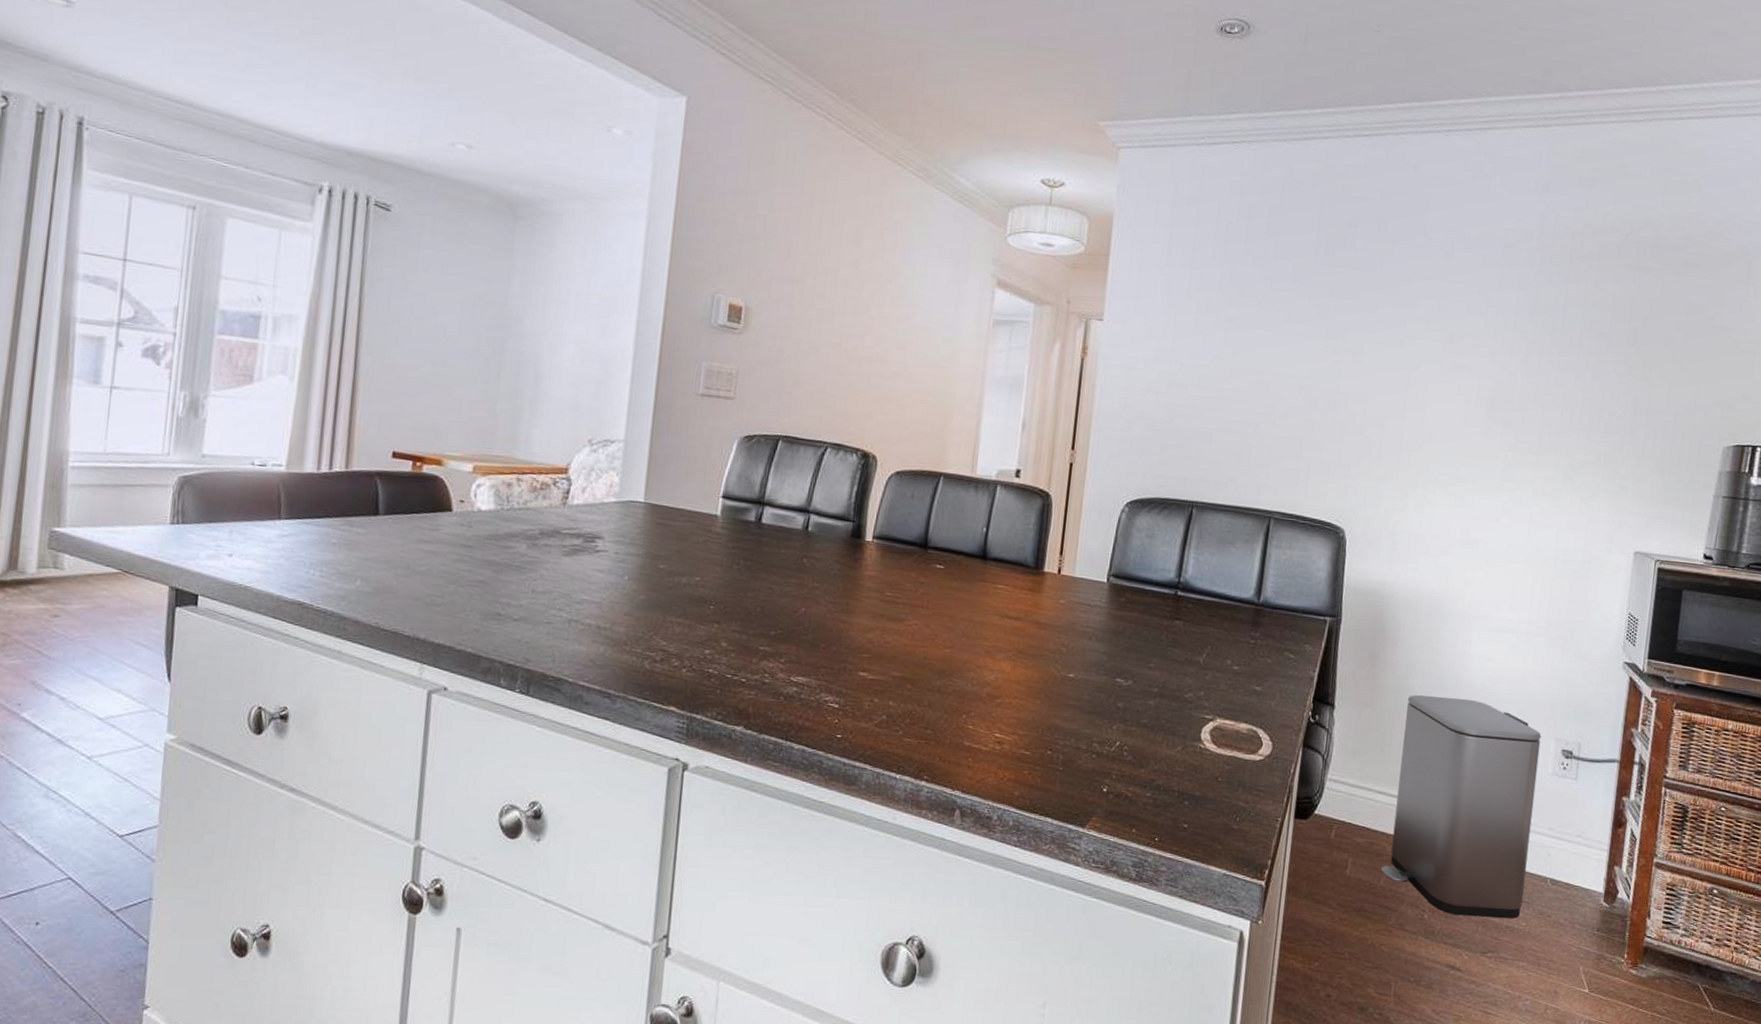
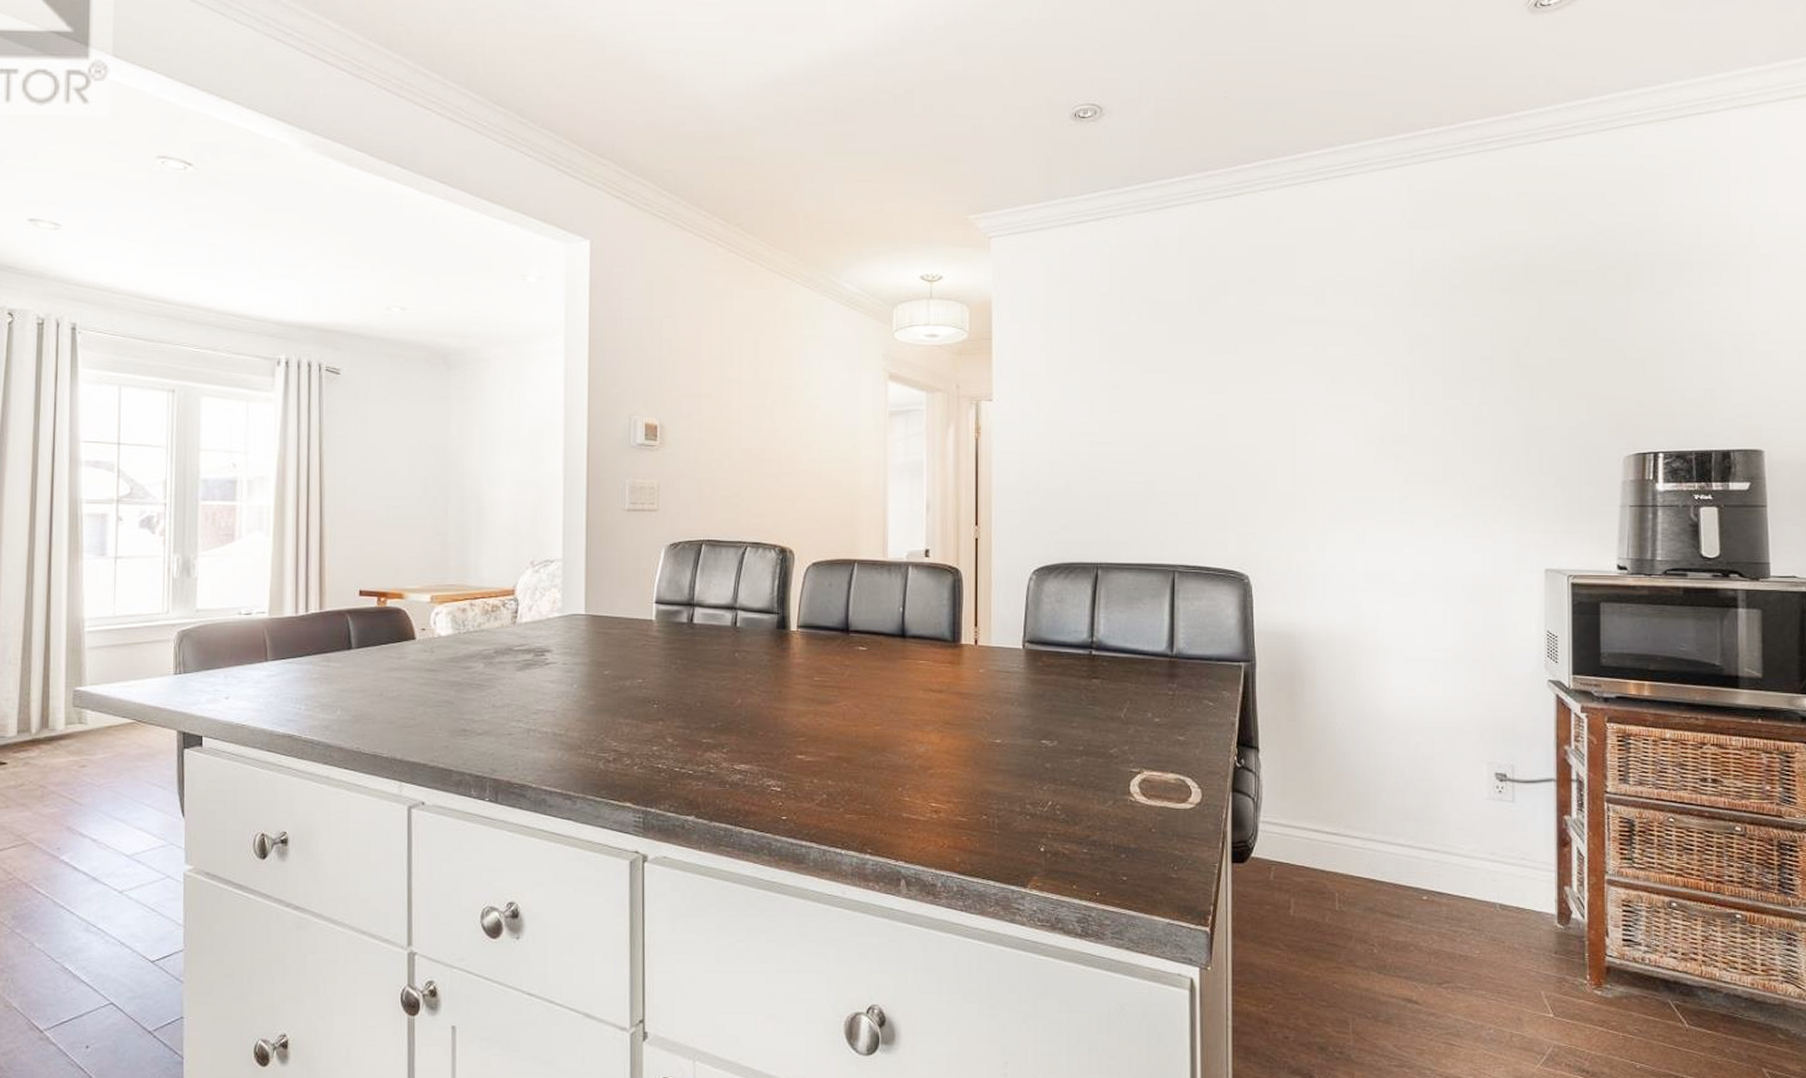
pedal bin: present [1380,694,1542,918] -> none [1324,730,1473,947]

